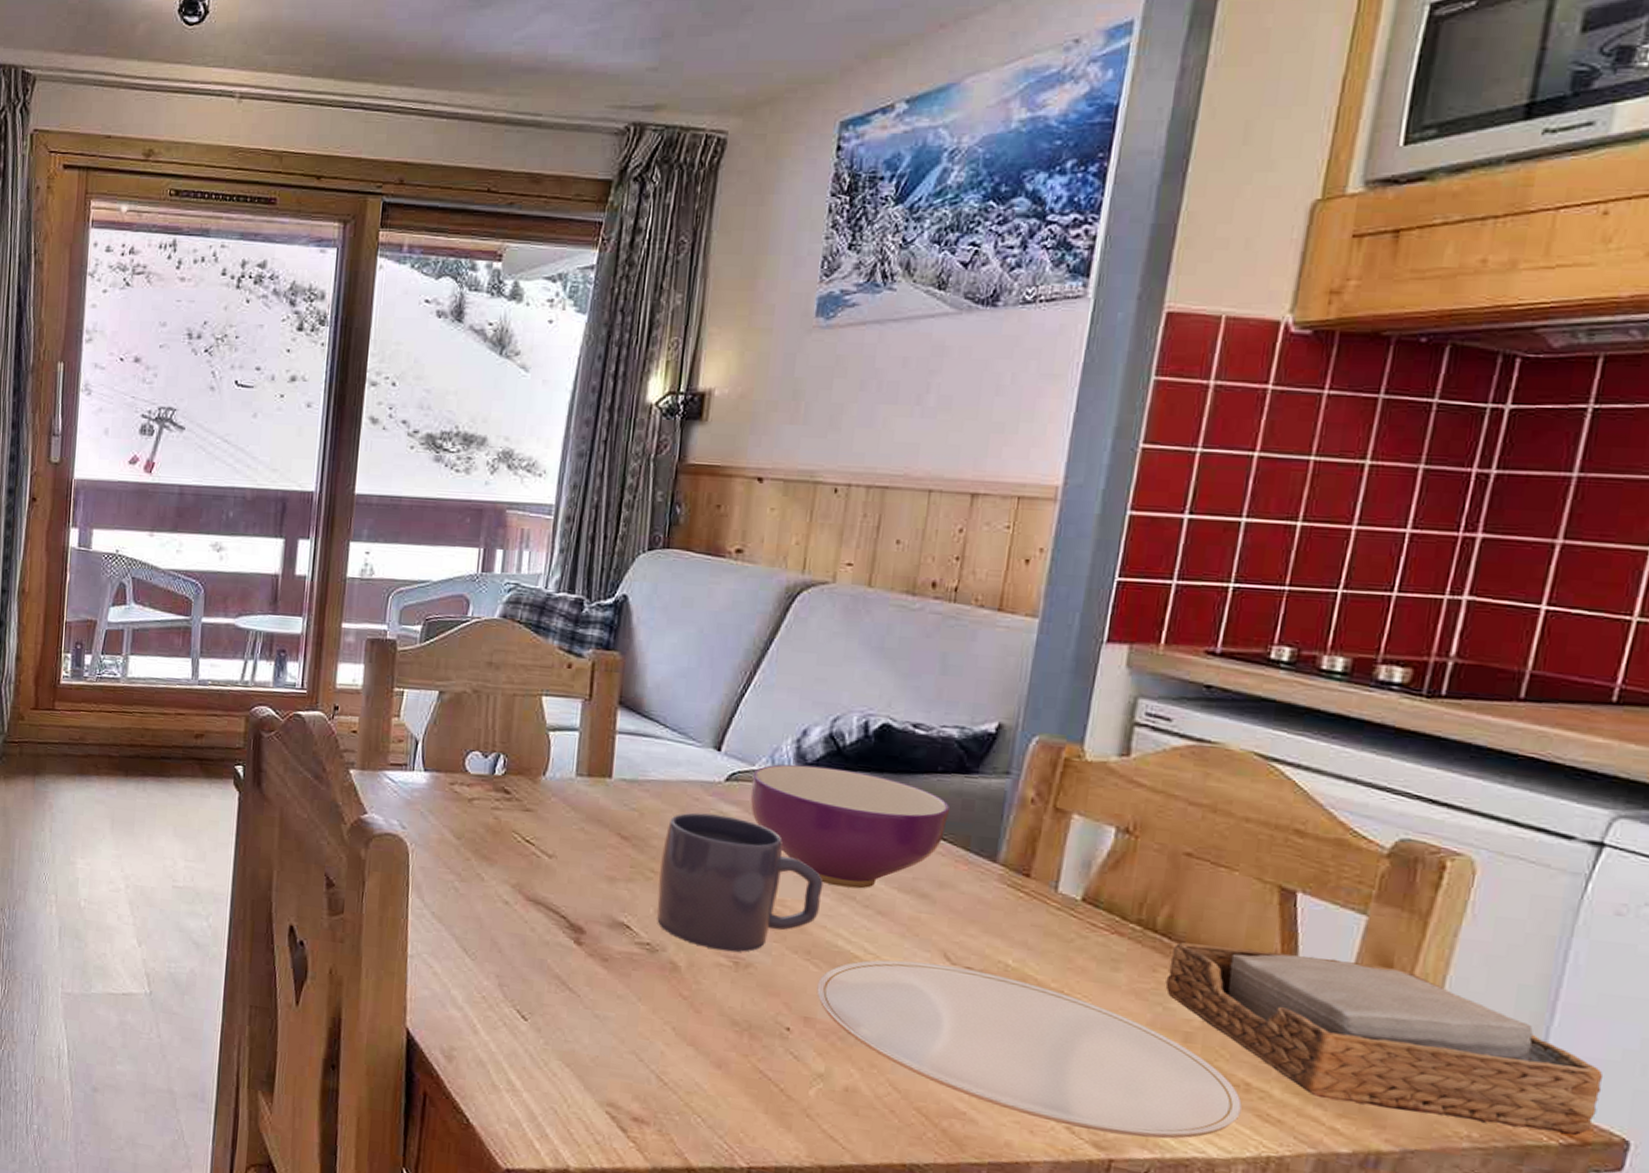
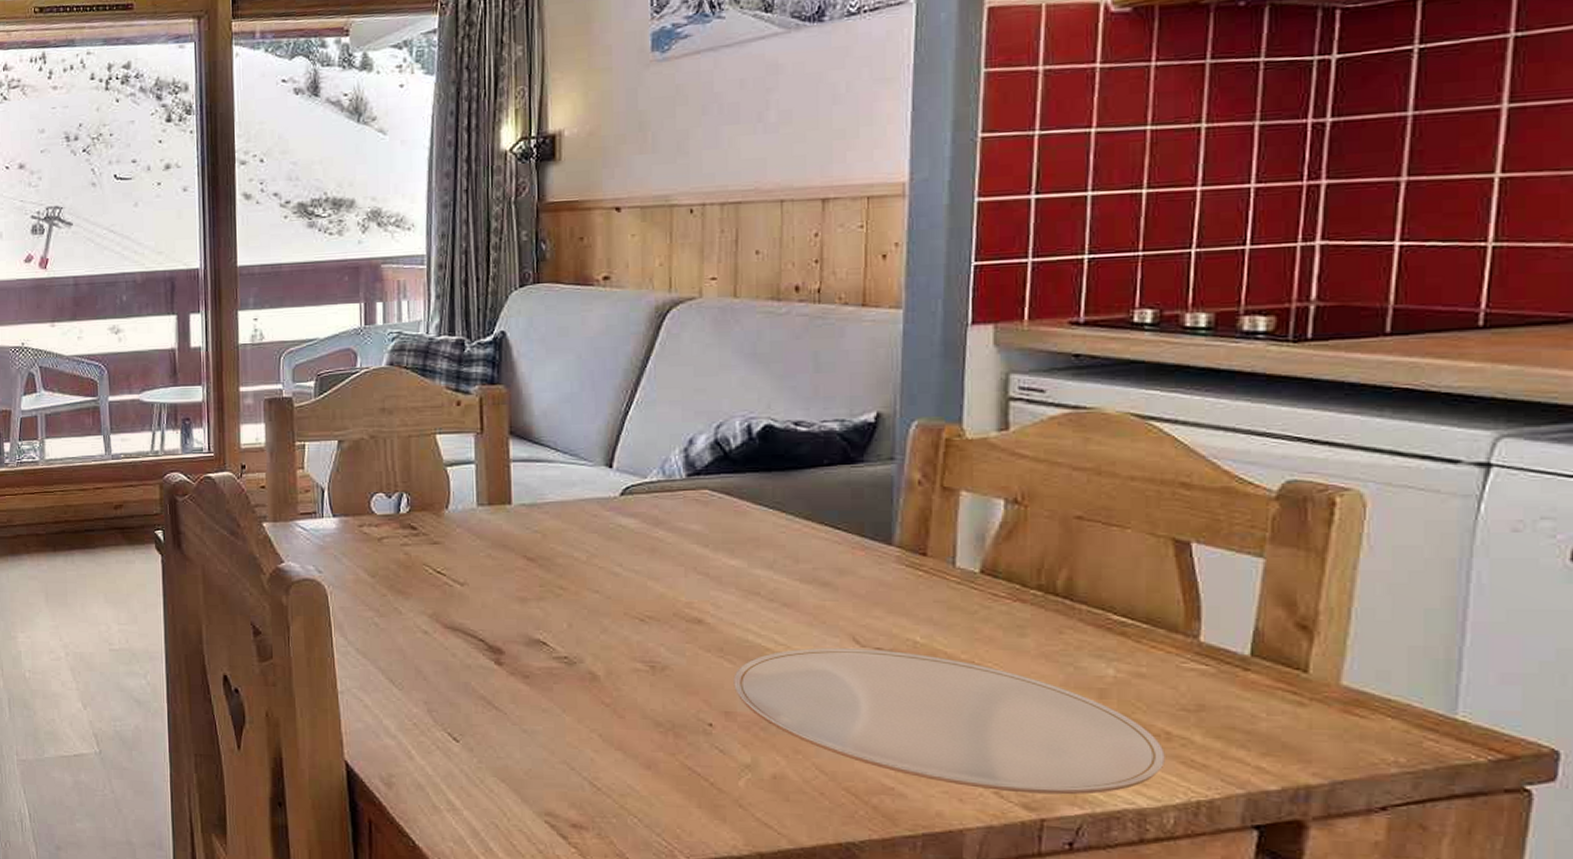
mug: present [657,812,824,952] -> none [568,528,727,657]
bowl: present [750,764,951,889] -> none [646,472,841,584]
napkin holder: present [1165,941,1604,1136] -> none [1073,601,1524,751]

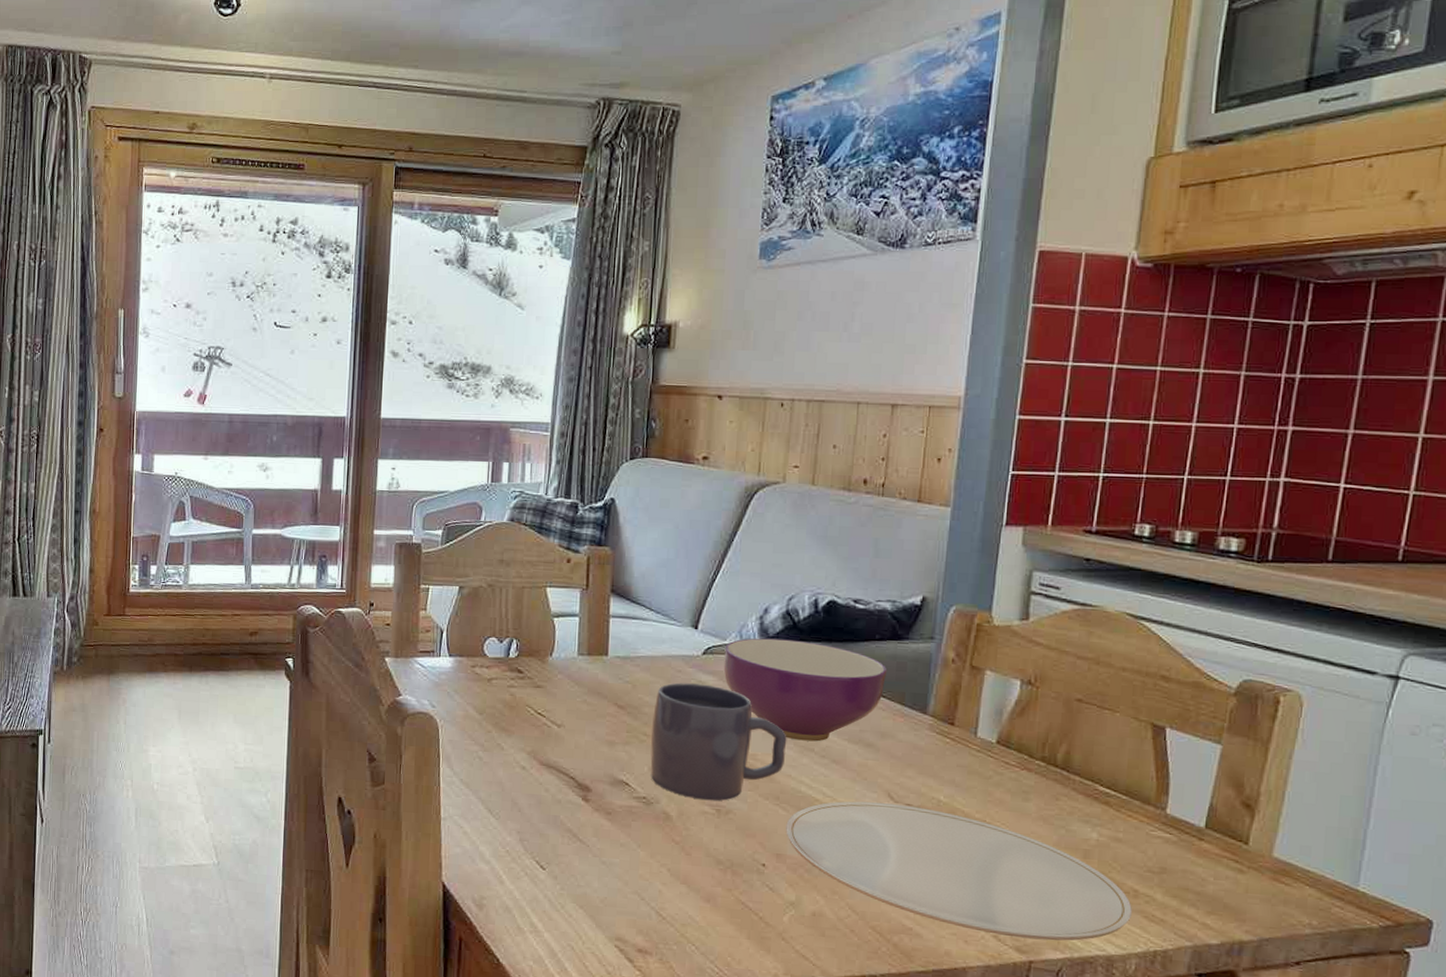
mug: none [568,528,727,657] -> present [650,682,787,801]
bowl: none [646,472,841,584] -> present [723,638,888,742]

